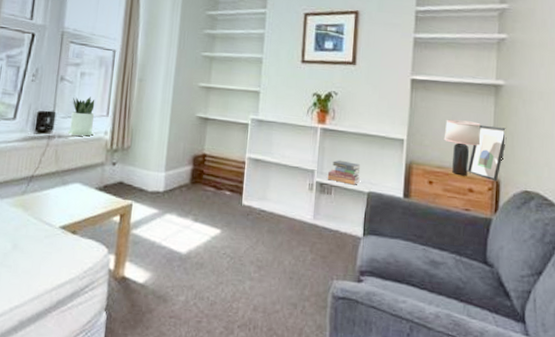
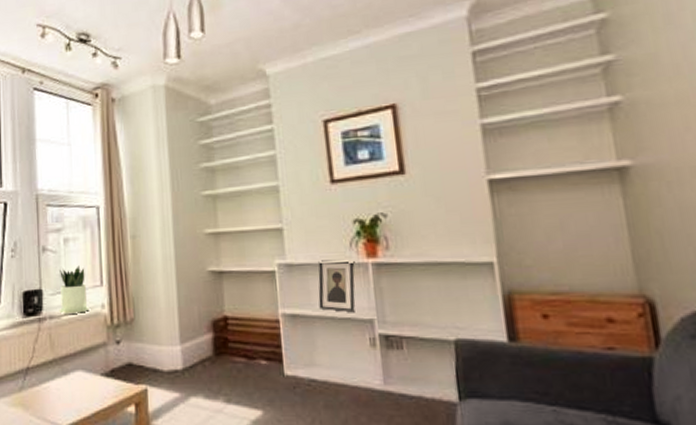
picture frame: none [277,120,307,163] -> present [318,259,355,313]
books: present [327,160,360,185] -> none [392,301,440,333]
table lamp: present [443,119,481,176] -> none [551,223,612,302]
picture frame: present [467,124,507,182] -> none [598,225,653,303]

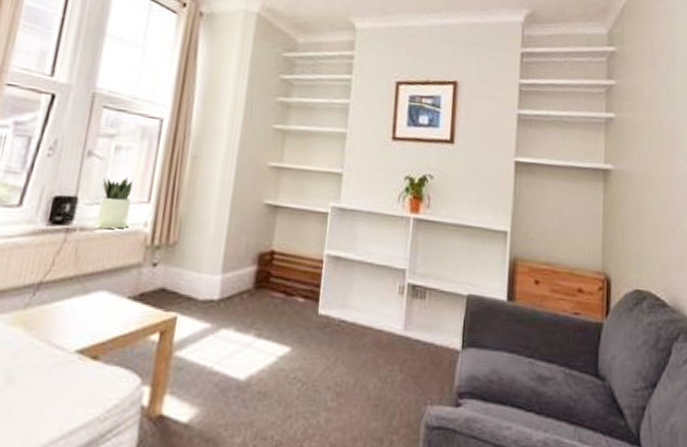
picture frame: present [318,259,355,313] -> none [361,209,398,261]

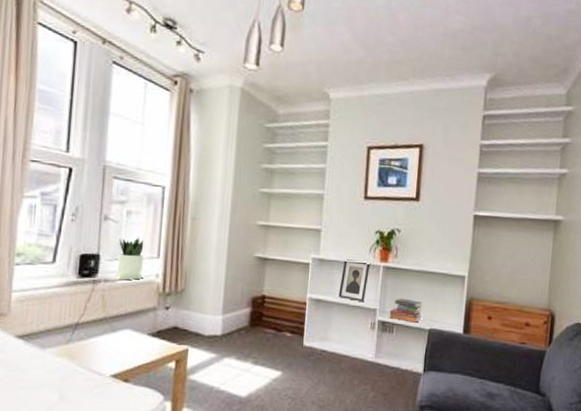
picture frame: none [361,209,398,261] -> present [338,259,370,303]
books: none [420,256,458,287] -> present [389,298,422,323]

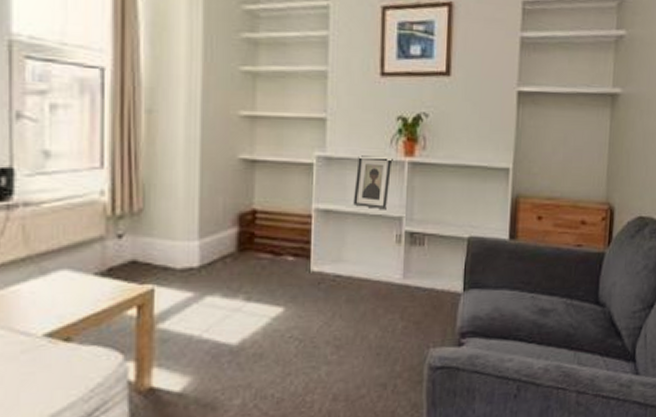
planter: present [114,237,144,280] -> none [38,140,83,200]
books: present [389,298,422,323] -> none [418,201,458,231]

